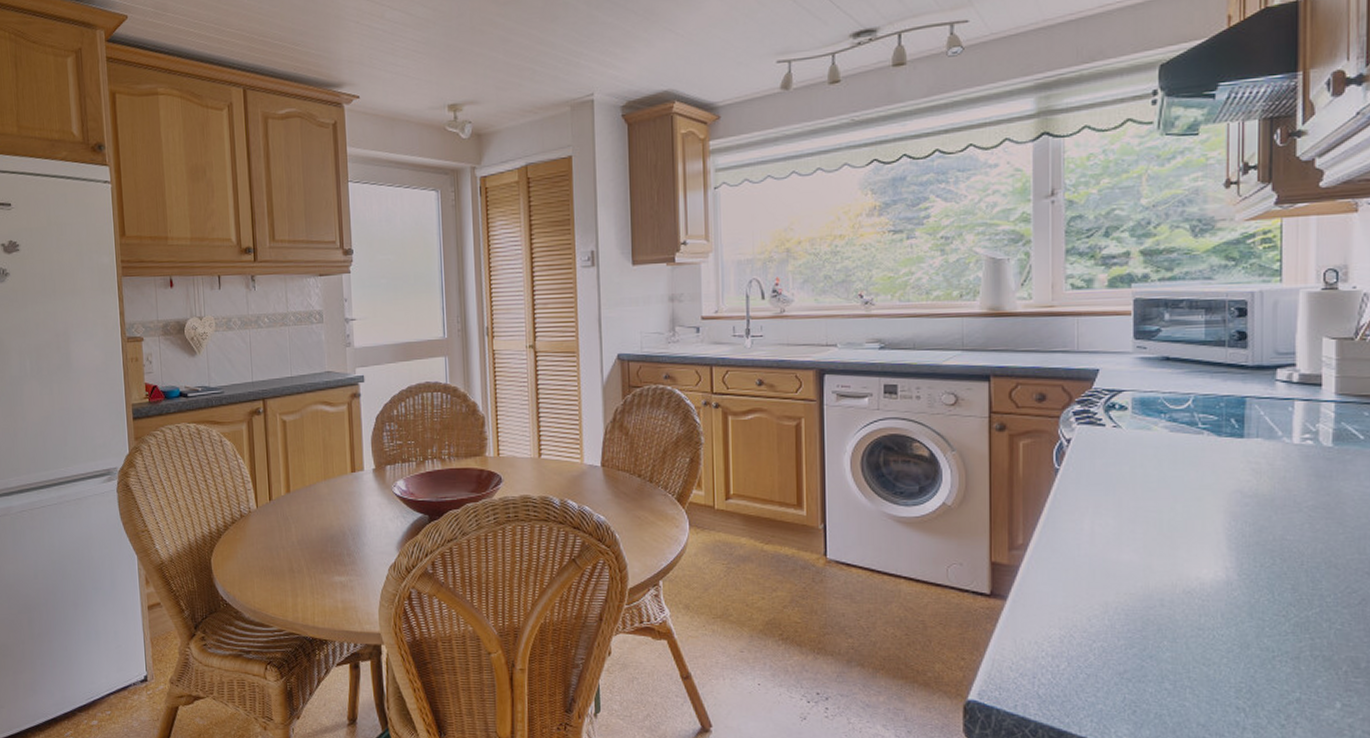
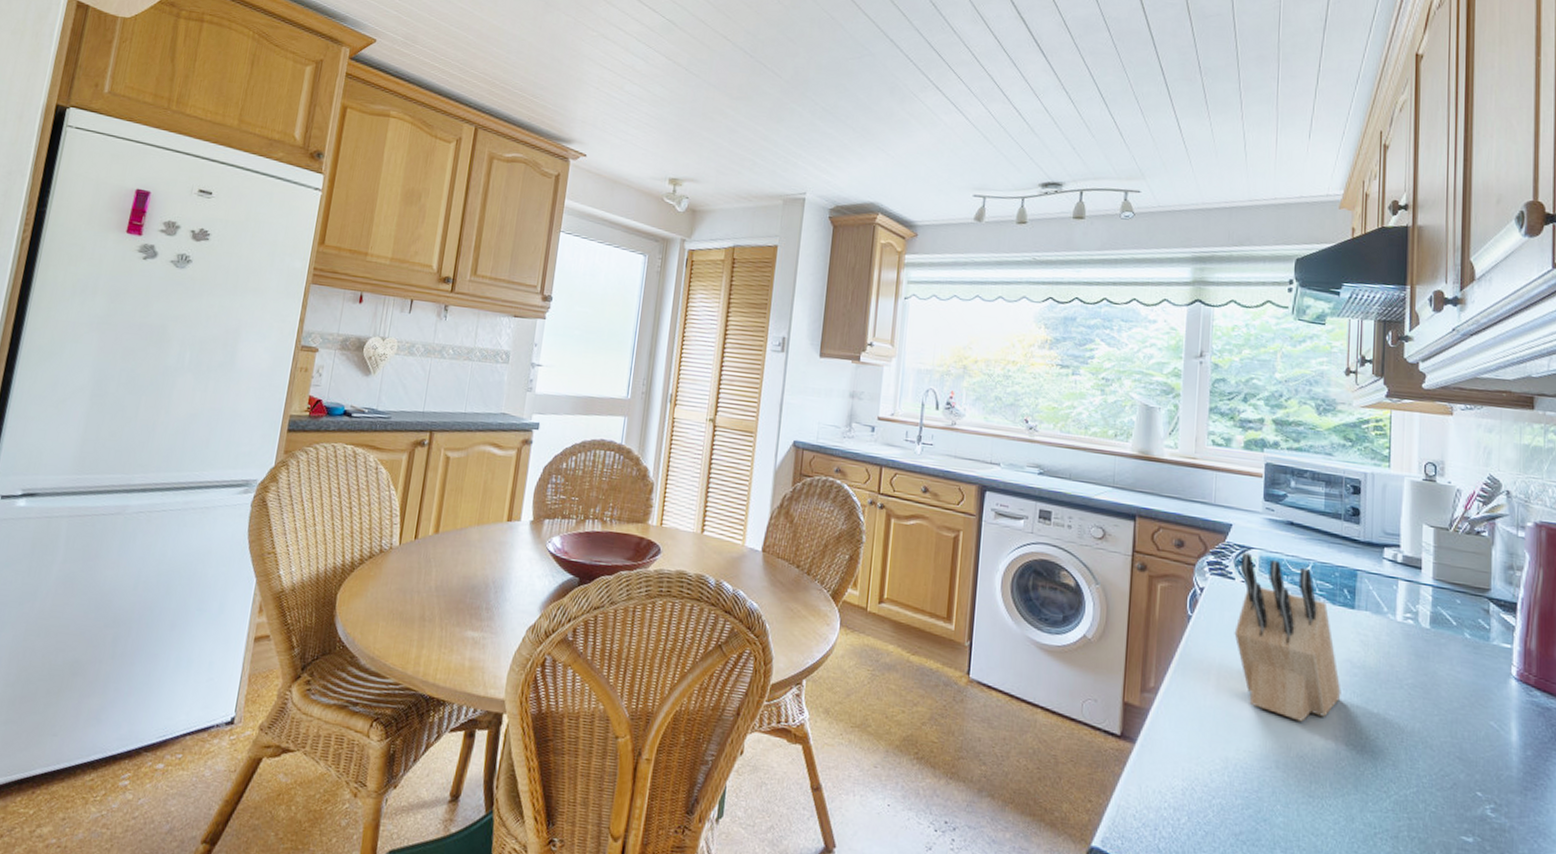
knife block: none [1107,396,1231,558] -> present [1234,552,1341,722]

